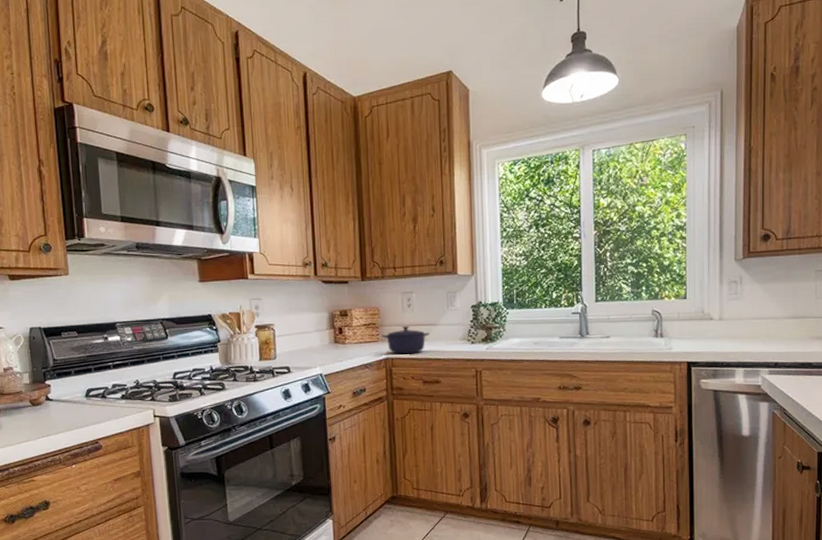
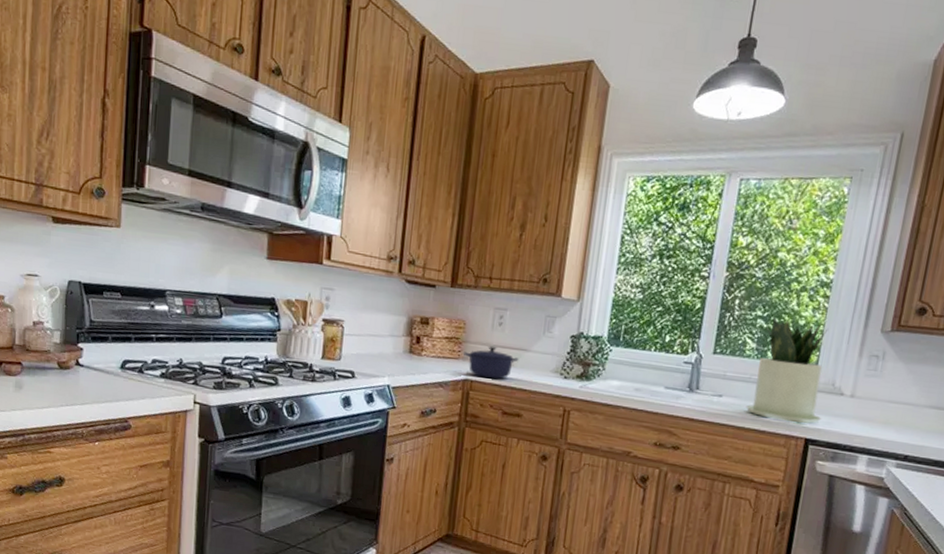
planter: none [631,259,698,350] -> present [746,317,828,424]

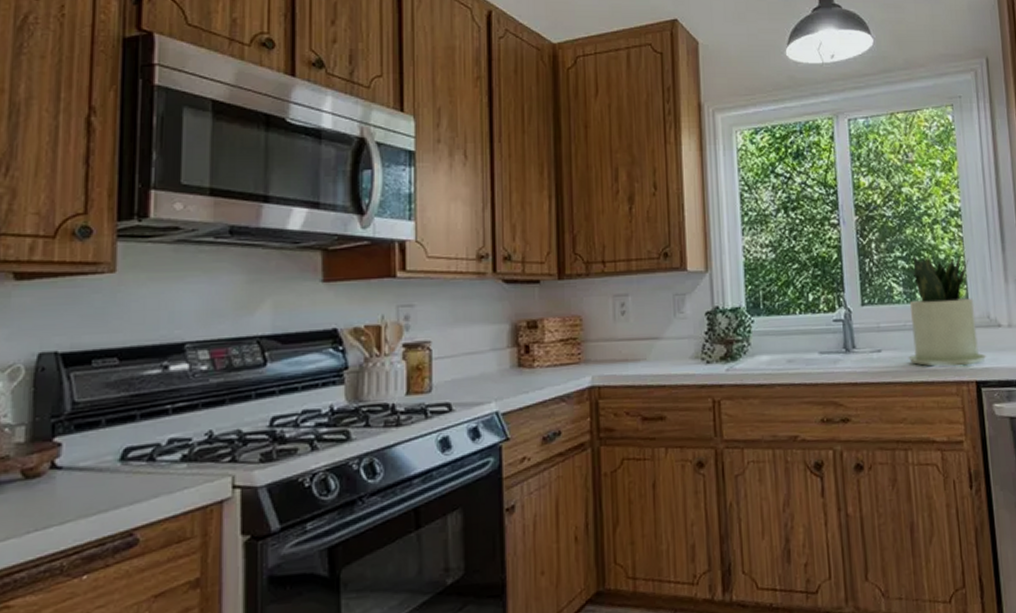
cooking pot: present [462,345,519,380] -> none [583,340,651,381]

